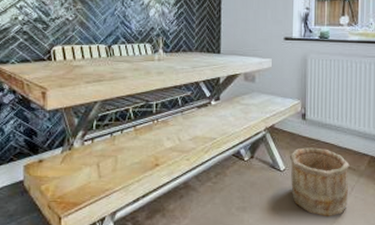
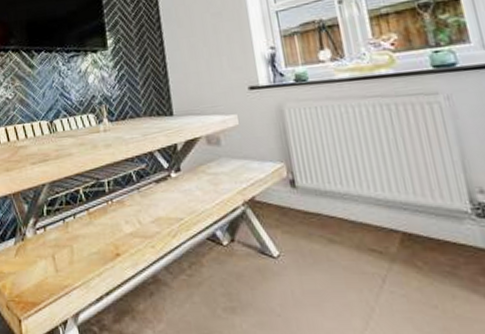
wooden bucket: present [289,147,350,217] -> none [282,224,381,322]

